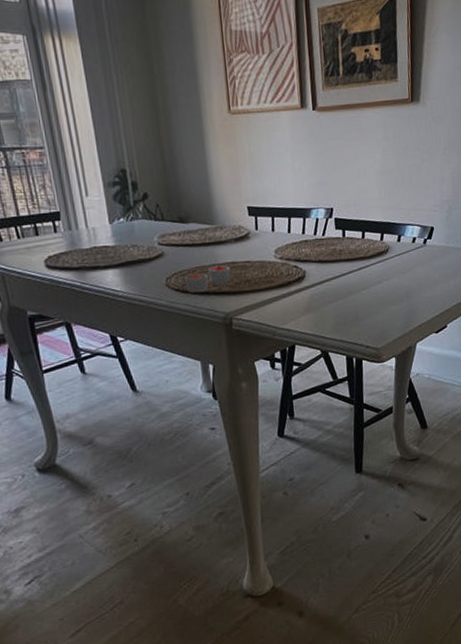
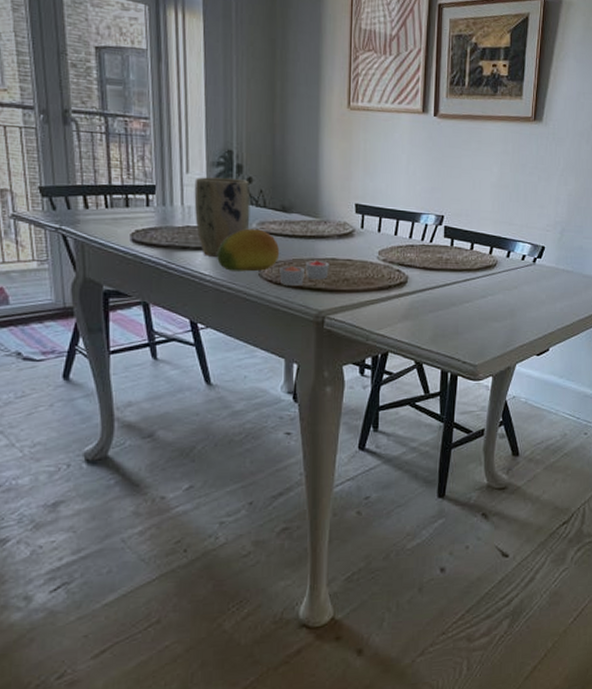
plant pot: none [94,196,152,274] -> present [194,177,251,257]
fruit: none [125,242,183,285] -> present [217,228,280,272]

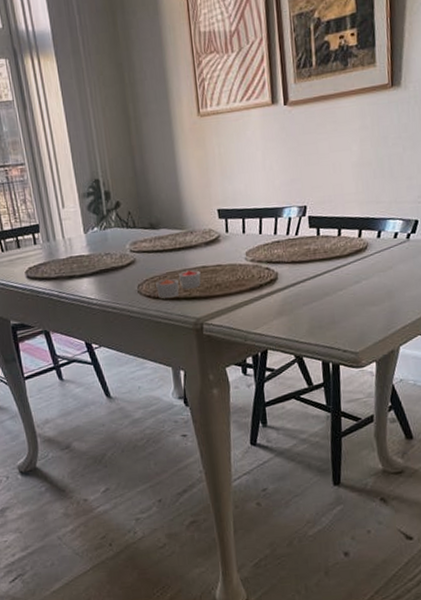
plant pot: present [194,177,251,257] -> none [70,205,124,282]
fruit: present [217,228,280,272] -> none [99,249,154,292]

